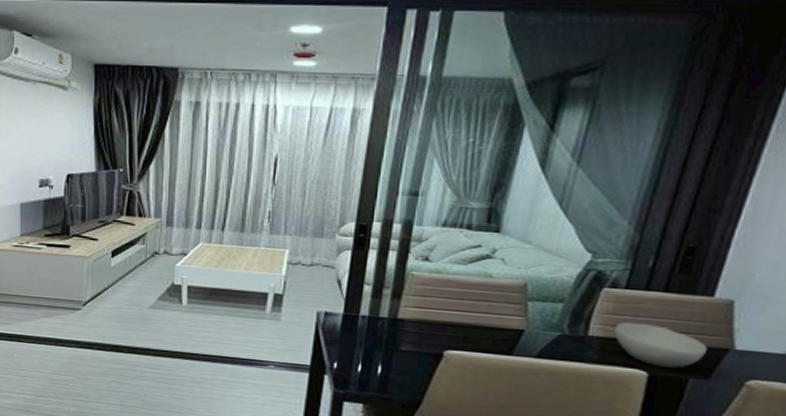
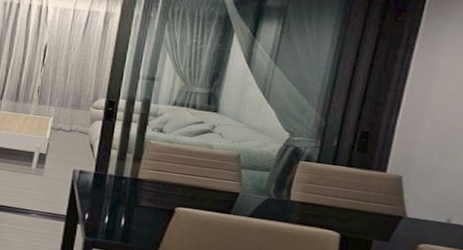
bowl: present [614,322,707,368] -> none [311,190,385,231]

